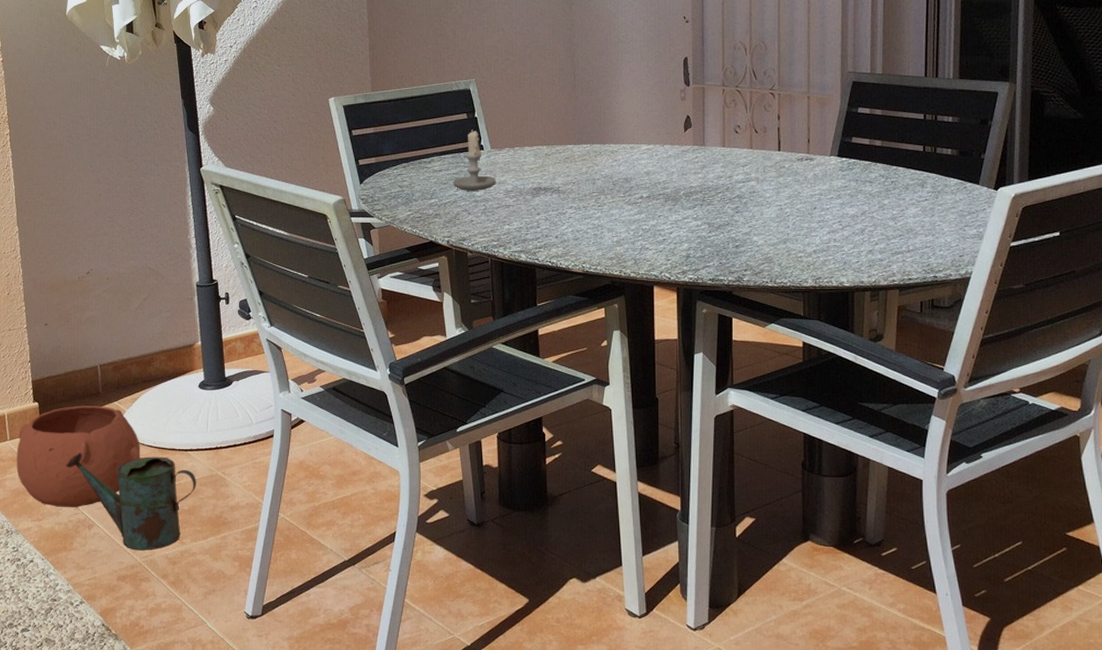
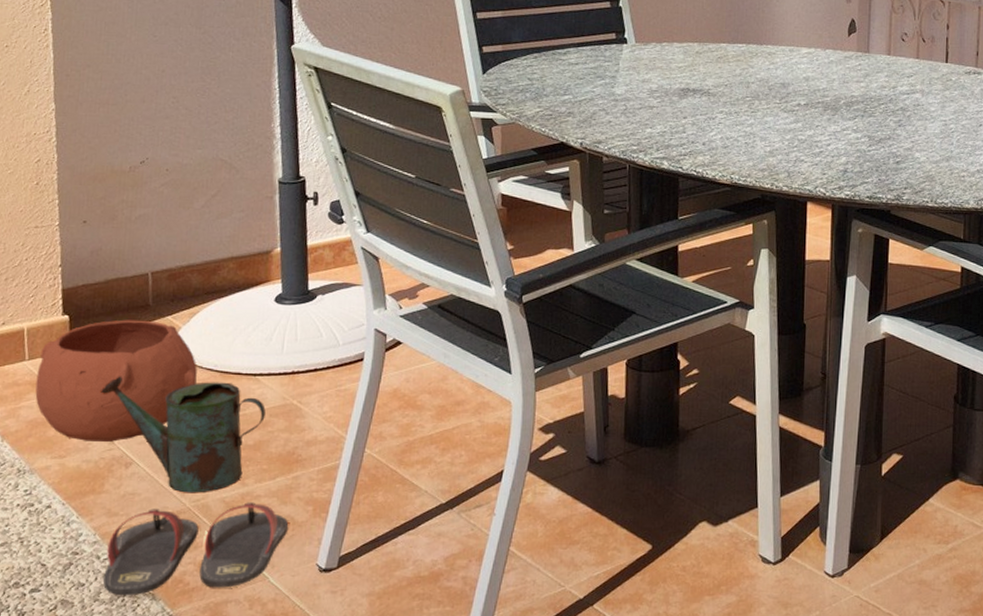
flip-flop: none [76,558,220,636] -> present [102,502,289,596]
candle: present [452,129,496,191] -> none [590,19,639,89]

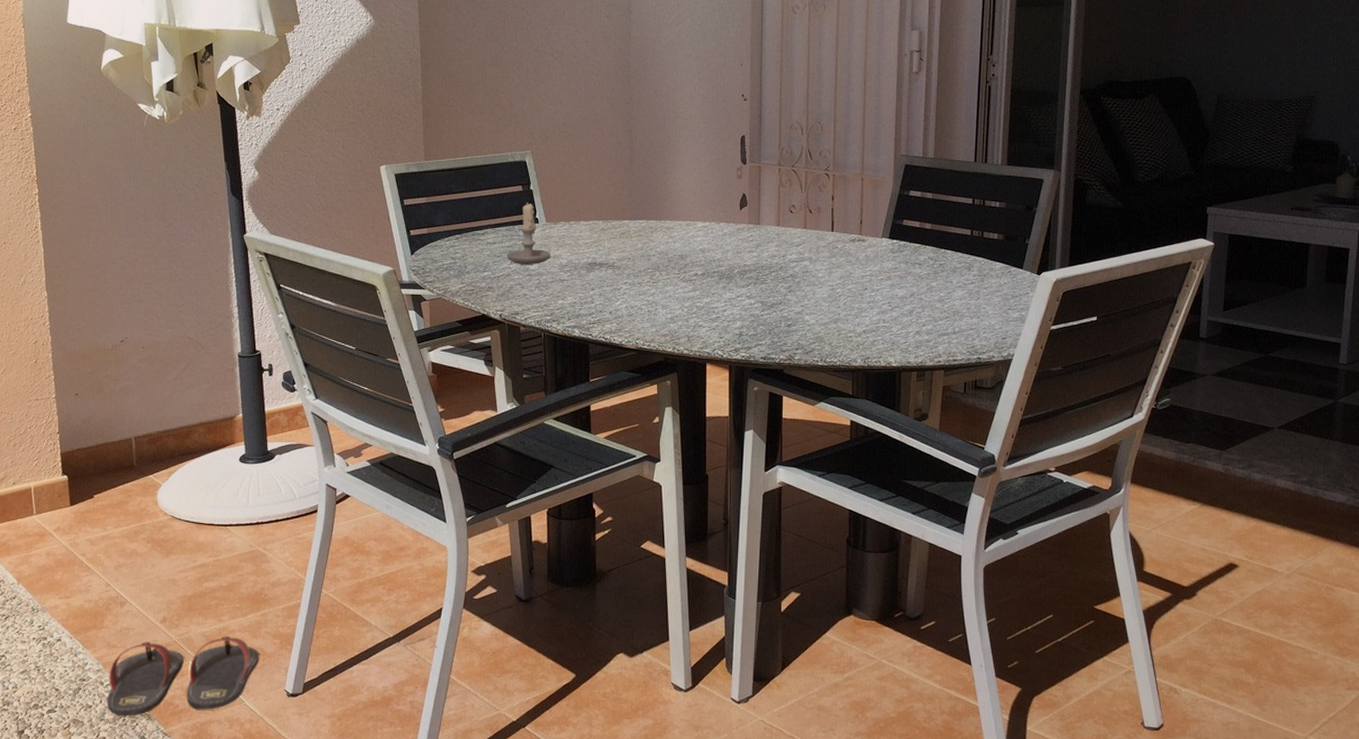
clay pot: present [35,320,197,442] -> none [43,479,177,584]
watering can: present [99,376,266,493] -> none [96,527,236,628]
candle: none [590,19,639,89] -> present [506,201,550,265]

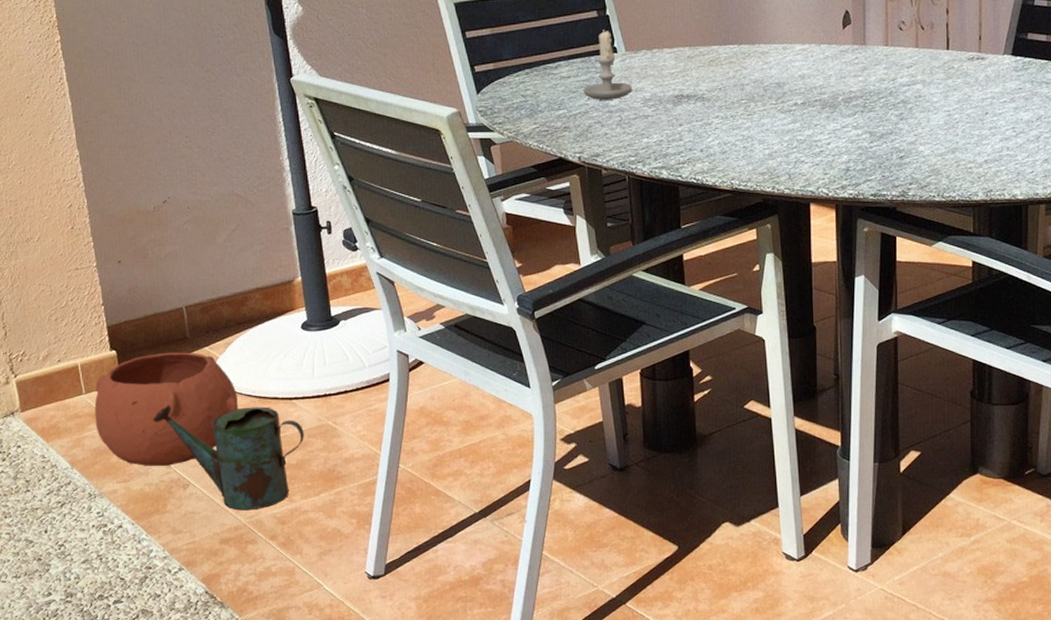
clay pot: none [43,479,177,584] -> present [94,352,238,466]
watering can: none [96,527,236,628] -> present [152,405,304,511]
flip-flop: present [106,636,260,717] -> none [175,517,337,605]

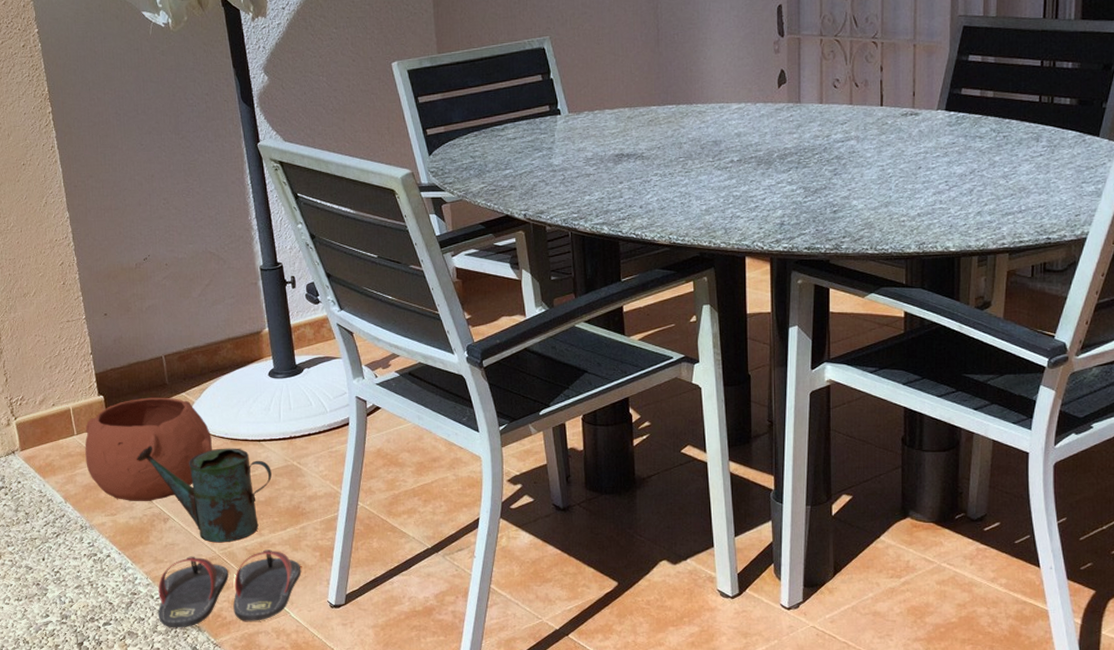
flip-flop: none [175,517,337,605] -> present [157,549,302,628]
candle: present [583,28,632,100] -> none [528,91,575,160]

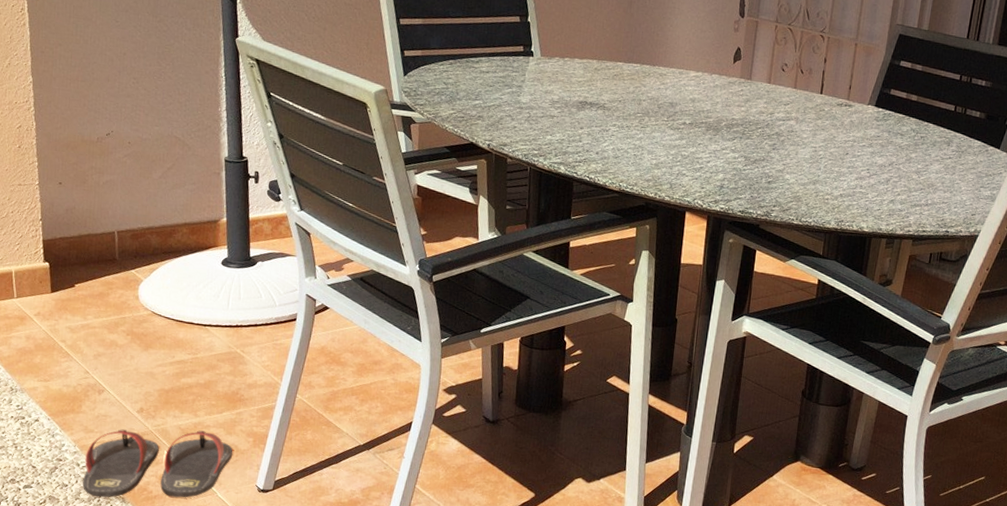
clay pot: present [85,397,212,501] -> none [23,270,157,372]
watering can: present [136,445,272,543] -> none [76,317,214,420]

